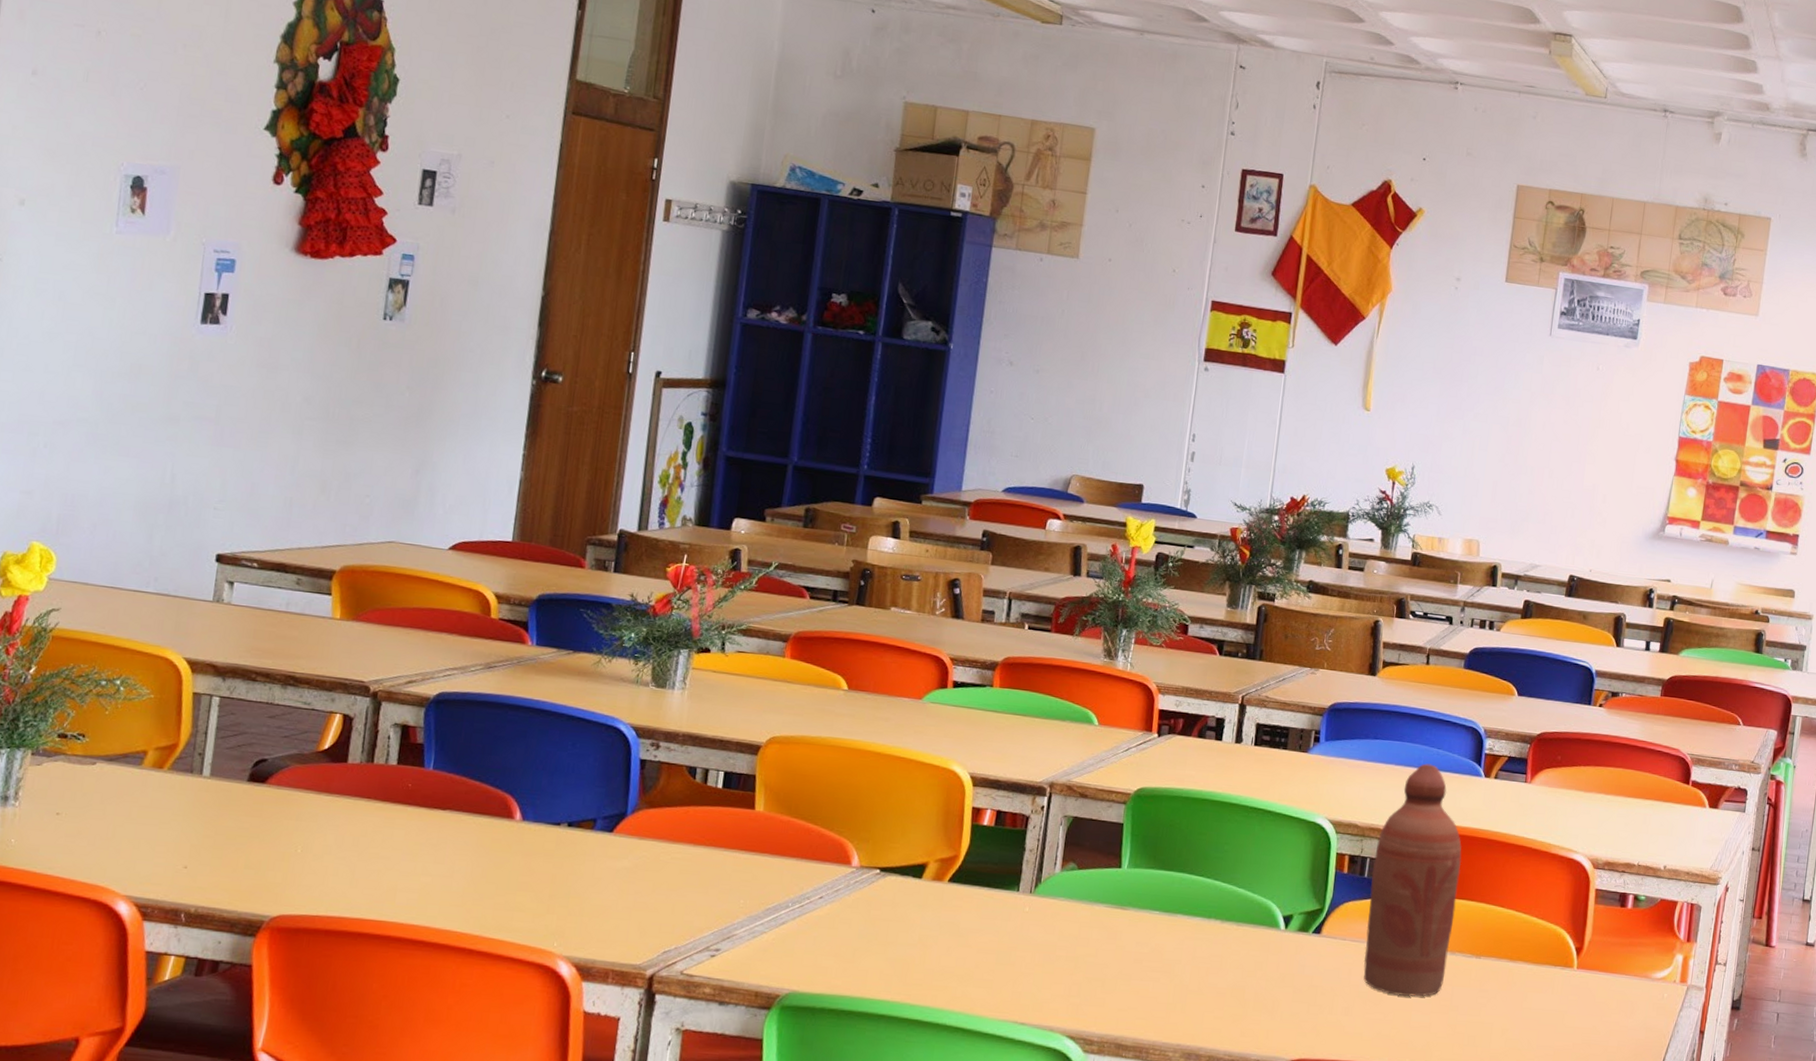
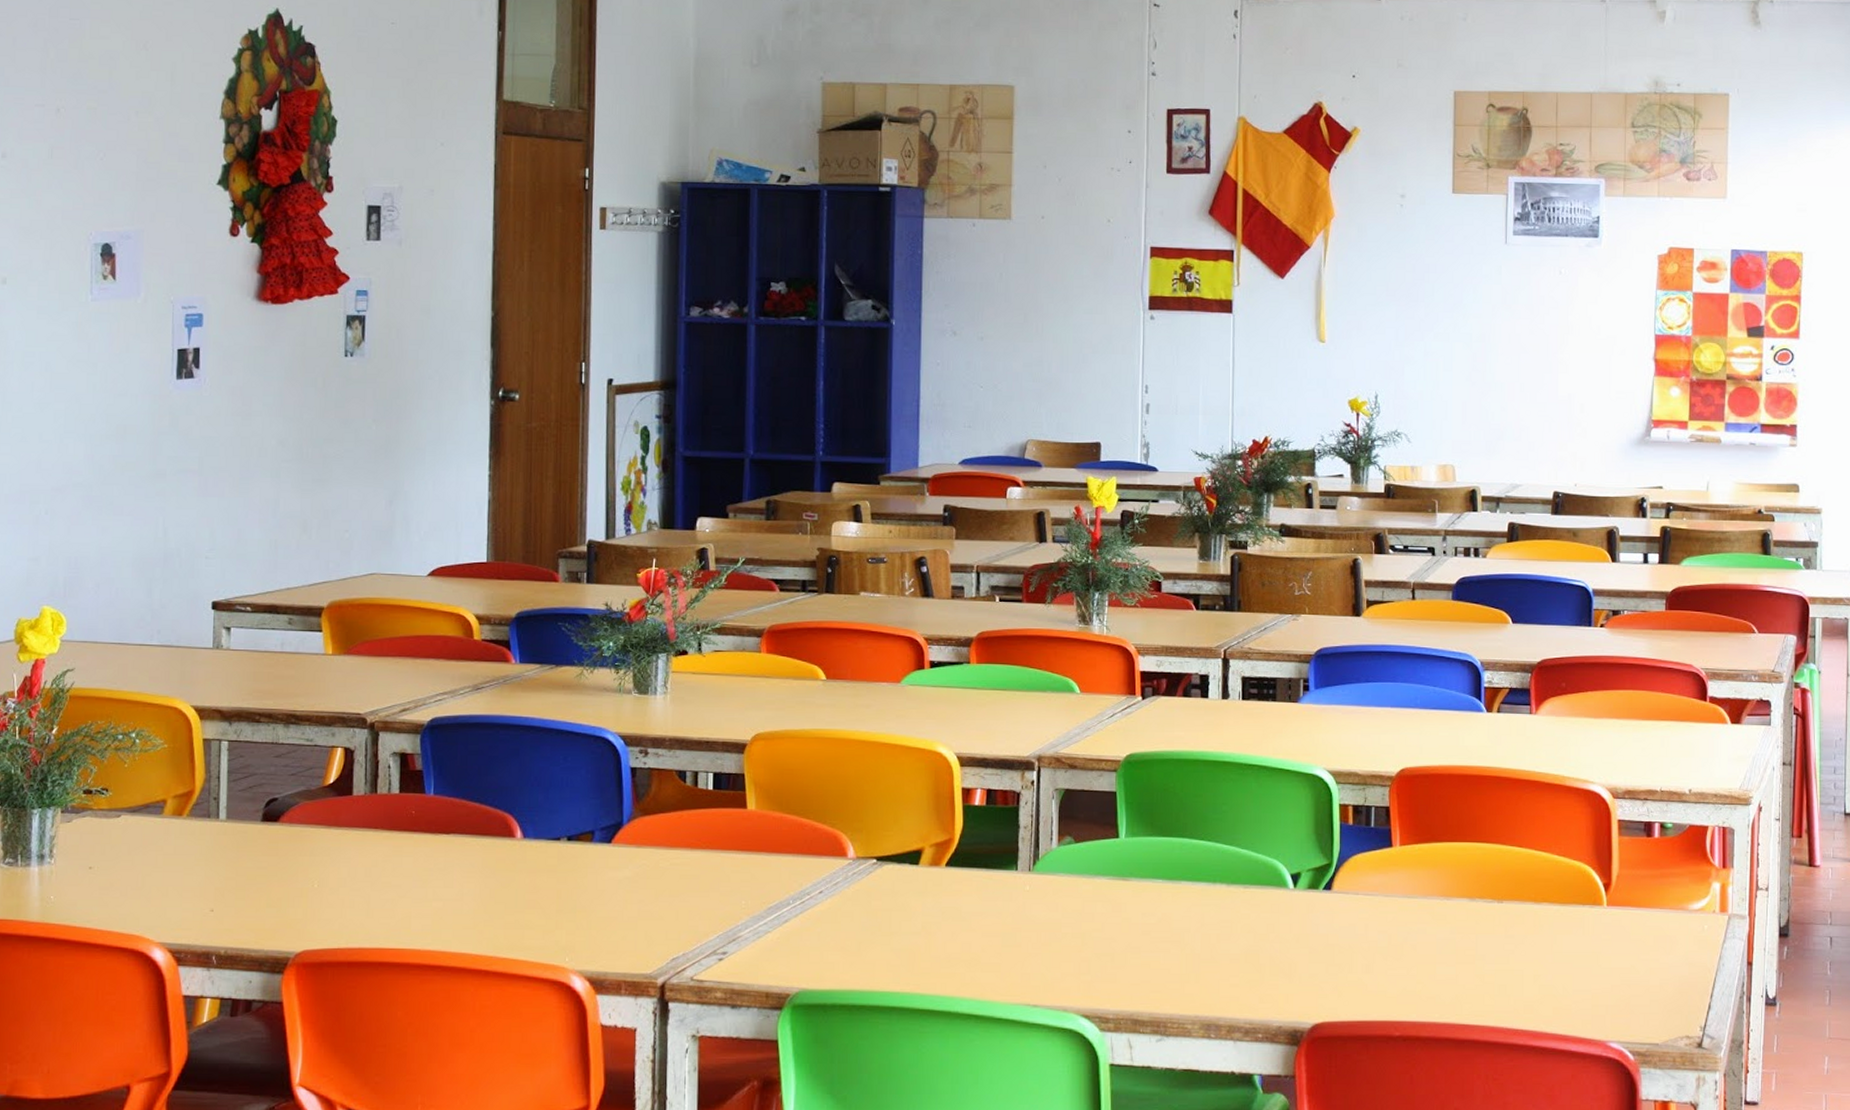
bottle: present [1363,763,1462,997] -> none [1379,703,1472,949]

